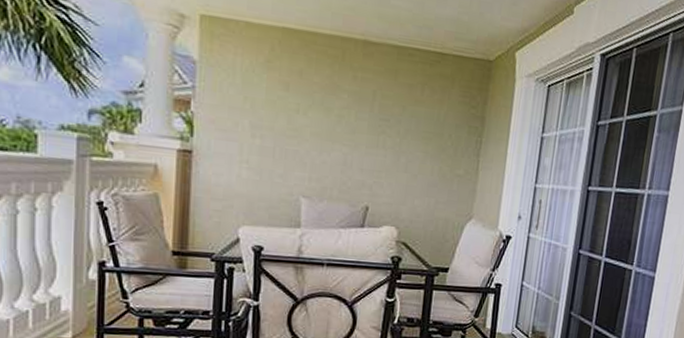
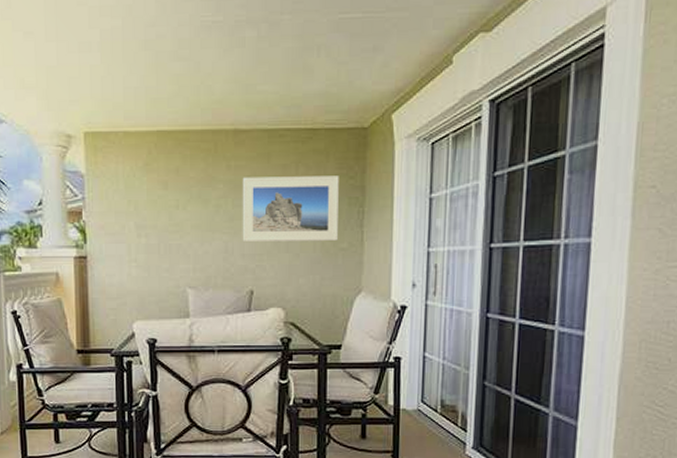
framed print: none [362,91,462,167] -> present [242,176,339,241]

